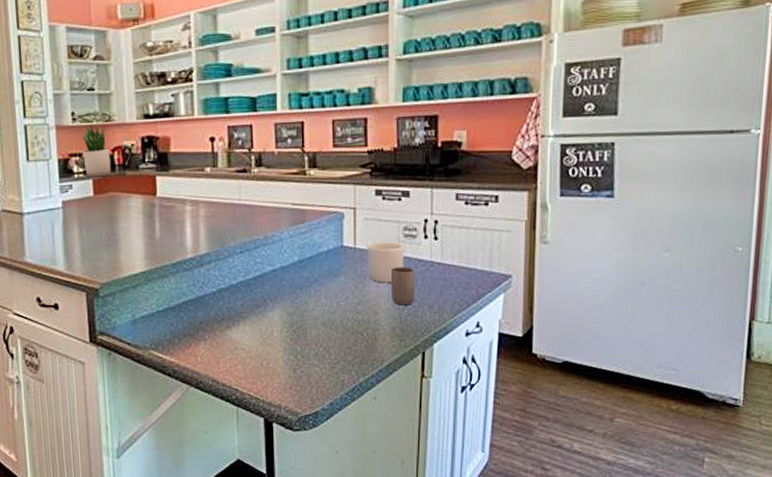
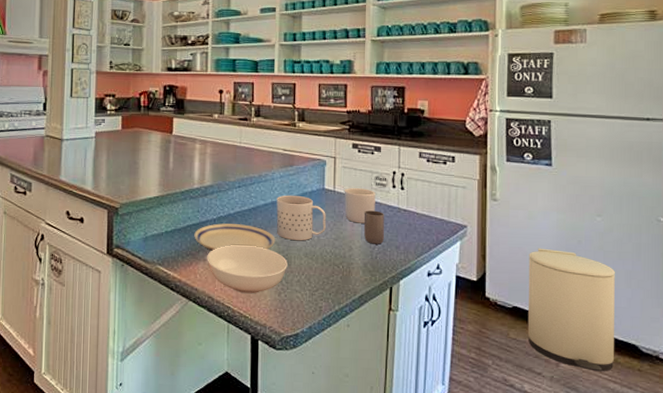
planter: present [81,124,111,178] -> none [115,72,137,115]
plate: none [191,295,288,329] -> present [194,223,276,251]
bowl: none [208,318,303,374] -> present [207,244,288,294]
mug: none [287,256,346,309] -> present [276,195,326,241]
pedal bin: none [579,293,682,423] -> present [527,248,615,372]

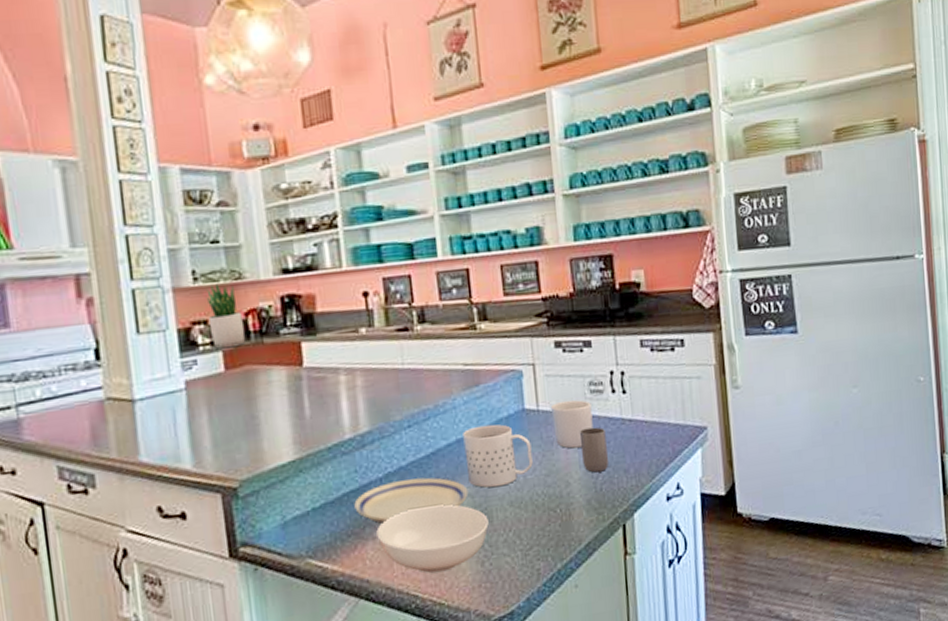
planter: none [115,72,137,115] -> present [205,284,245,349]
pedal bin: present [527,248,615,372] -> none [781,436,886,577]

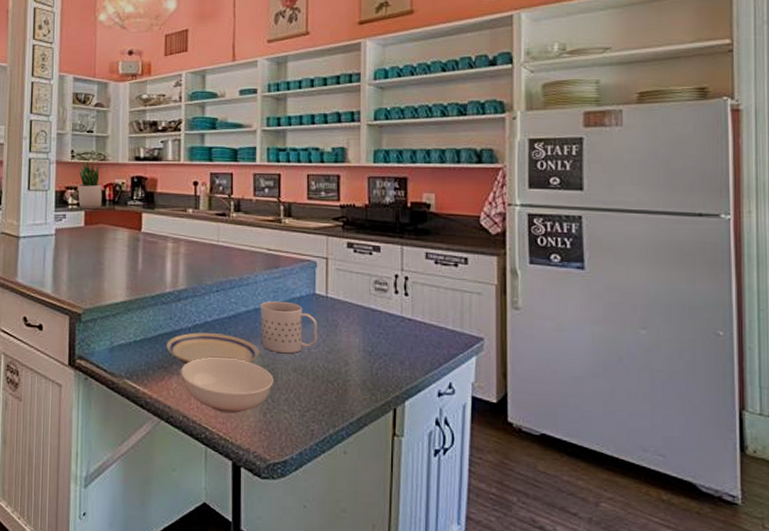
mug: present [550,400,593,449] -> none [338,293,375,334]
cup: present [579,427,609,473] -> none [361,319,387,359]

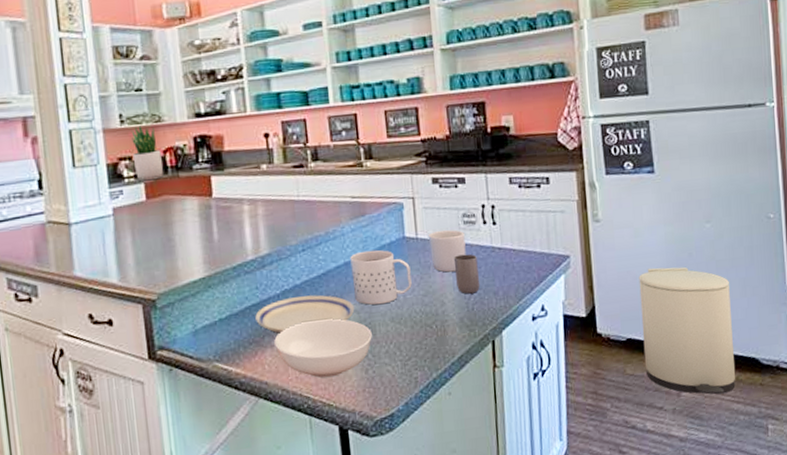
mug: none [338,293,375,334] -> present [428,229,466,273]
cup: none [361,319,387,359] -> present [453,254,481,294]
pedal bin: none [559,365,667,514] -> present [638,266,736,394]

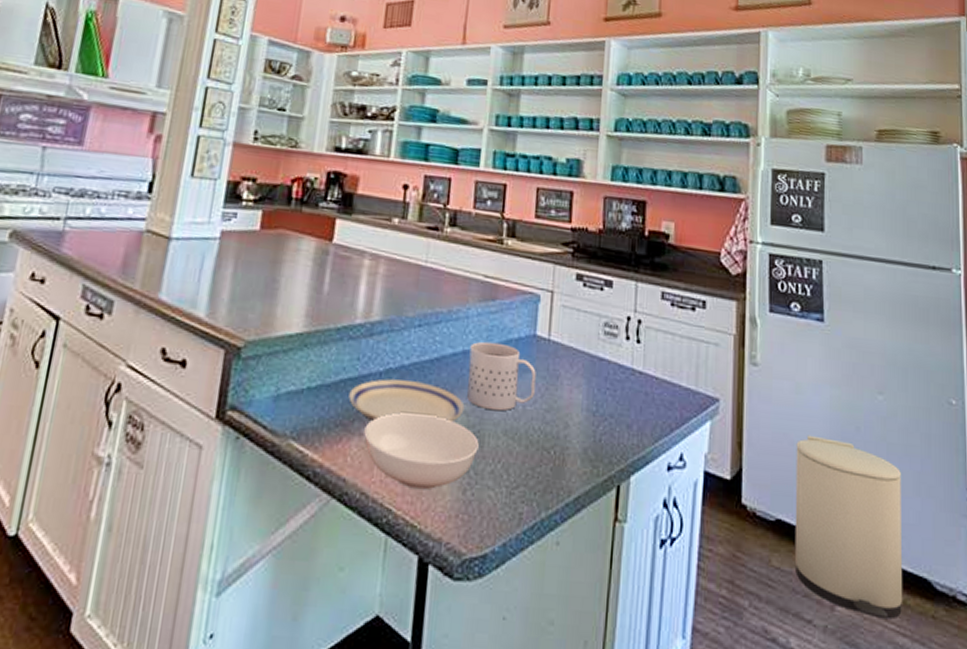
planter: present [130,126,163,182] -> none [256,147,289,210]
mug: present [428,229,466,273] -> none [561,336,603,389]
cup: present [453,254,481,294] -> none [585,370,614,421]

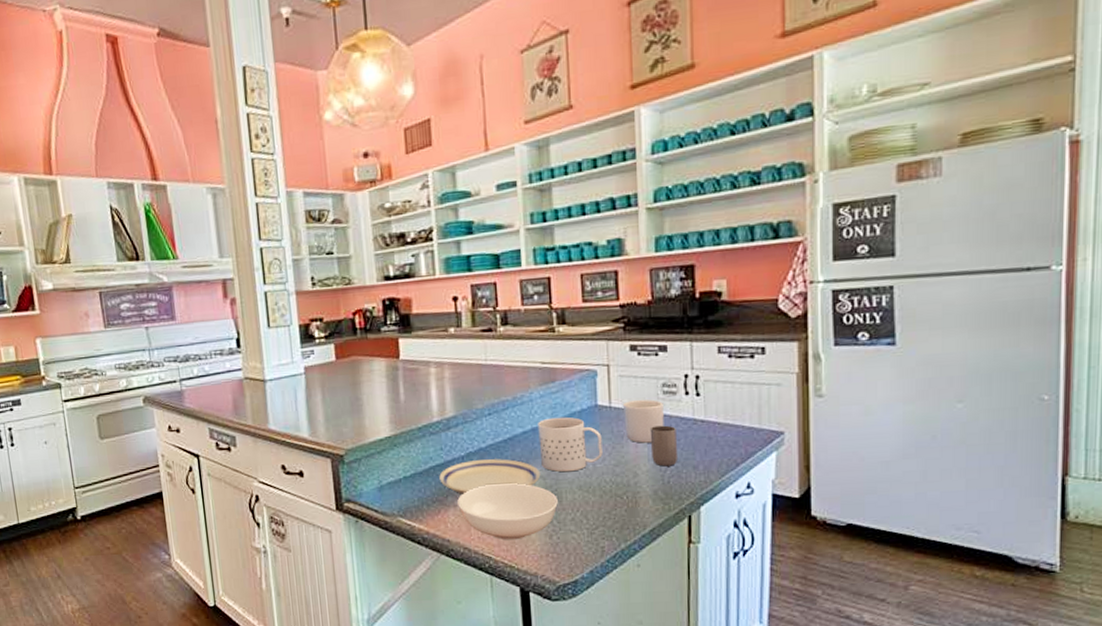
mug: none [561,336,603,389] -> present [622,399,664,443]
cup: none [585,370,614,421] -> present [649,425,679,467]
pedal bin: present [794,435,903,619] -> none [866,449,981,592]

